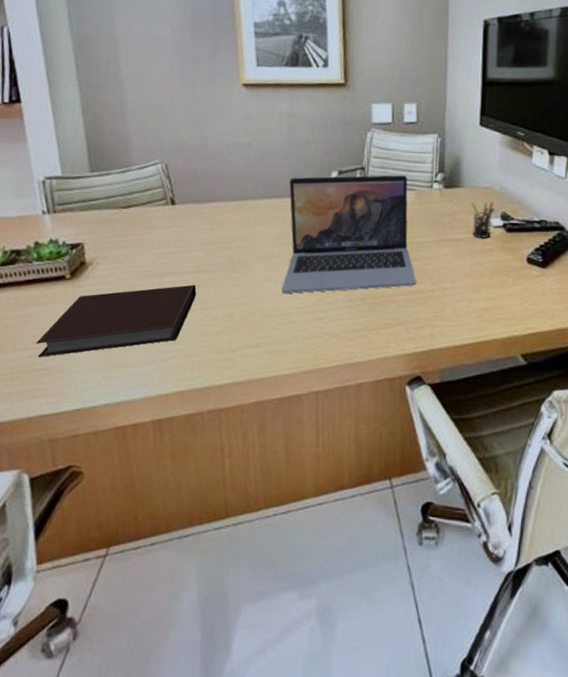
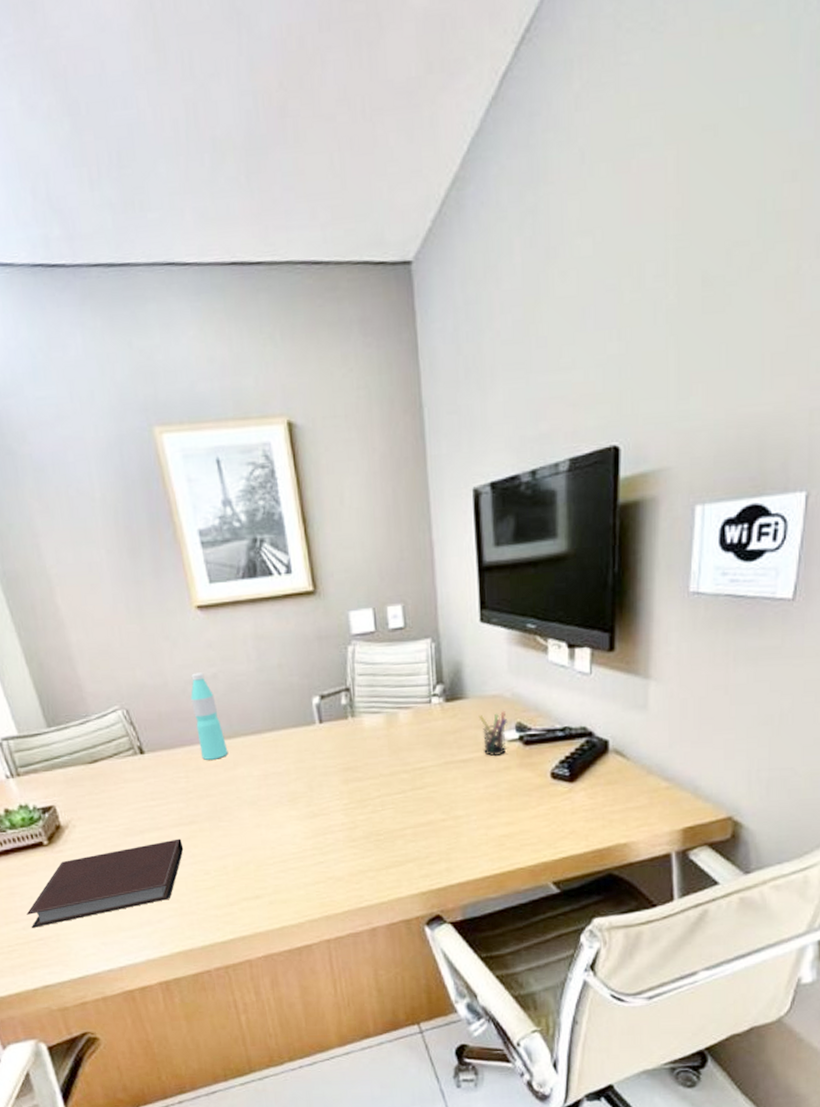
water bottle: none [225,139,251,217] -> present [190,672,228,760]
laptop: present [281,175,417,294] -> none [266,692,425,839]

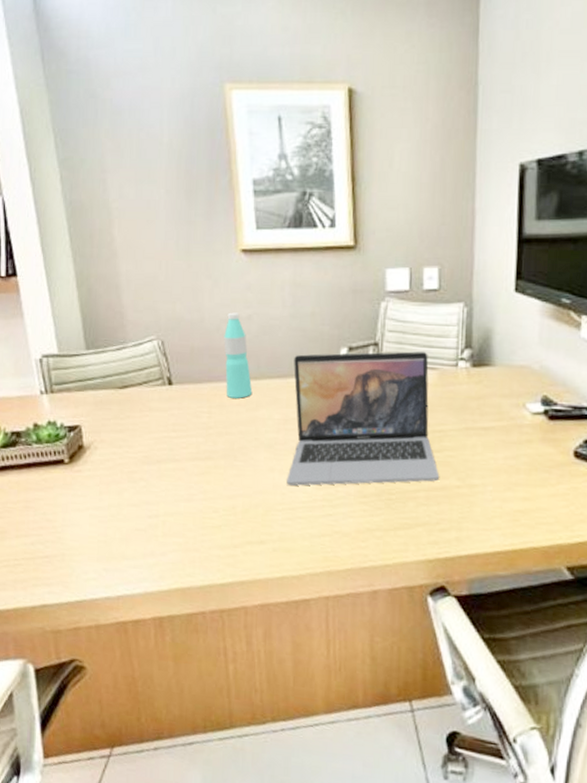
notebook: present [26,838,184,928] -> none [37,472,197,544]
laptop: none [266,692,425,839] -> present [286,351,440,486]
pen holder: present [478,711,507,756] -> none [504,383,533,427]

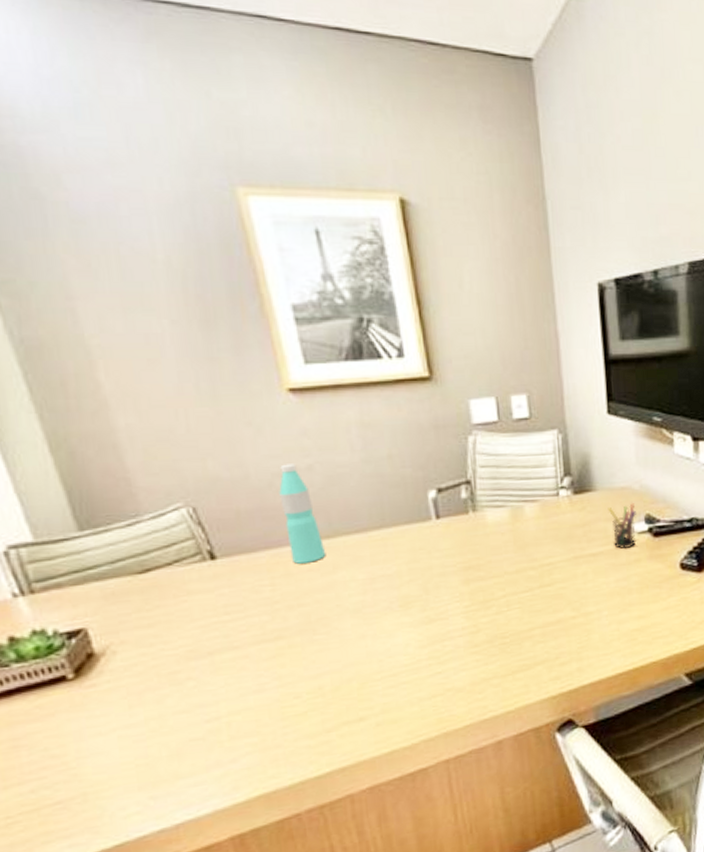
laptop: present [286,351,440,486] -> none [373,485,554,650]
pen holder: none [504,383,533,427] -> present [607,503,636,549]

